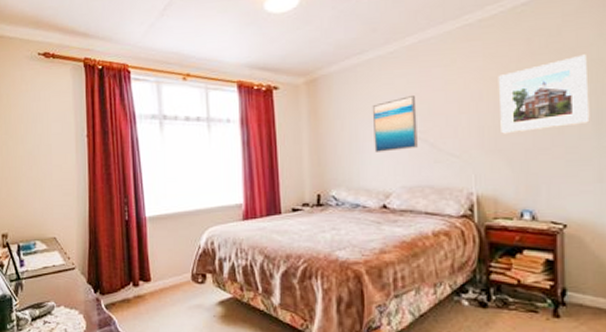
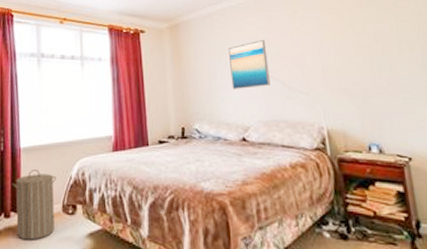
laundry hamper: none [139,238,184,308] -> present [12,168,56,240]
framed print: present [498,54,590,134] -> none [334,8,419,74]

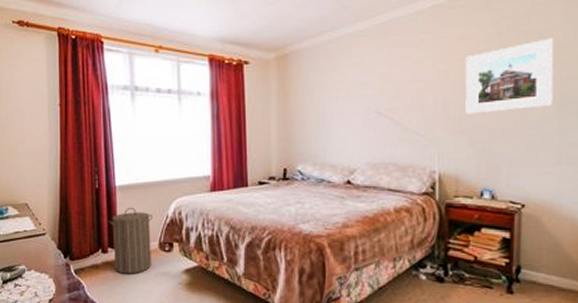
wall art: present [227,39,270,89] -> none [340,73,384,129]
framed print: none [334,8,419,74] -> present [465,38,554,114]

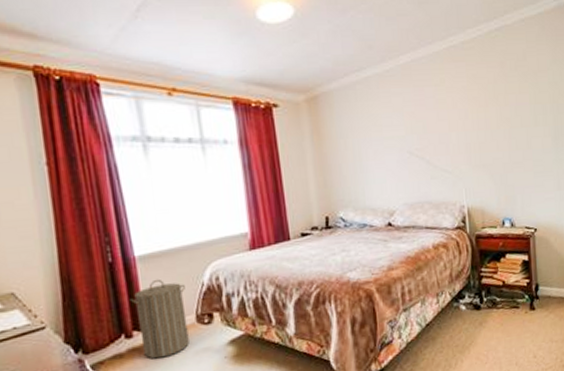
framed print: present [465,38,554,114] -> none [479,78,550,150]

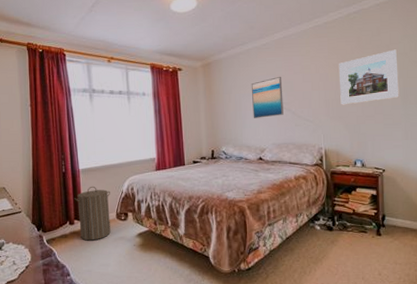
wall art: none [372,113,416,171] -> present [251,76,284,118]
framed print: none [479,78,550,150] -> present [338,49,399,105]

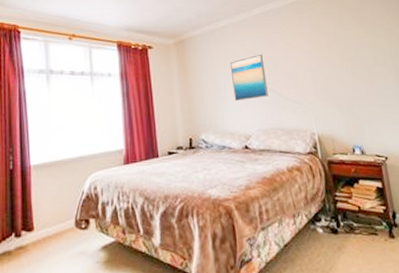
laundry hamper: present [74,186,111,241] -> none [22,185,68,258]
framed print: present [338,49,399,105] -> none [322,25,391,85]

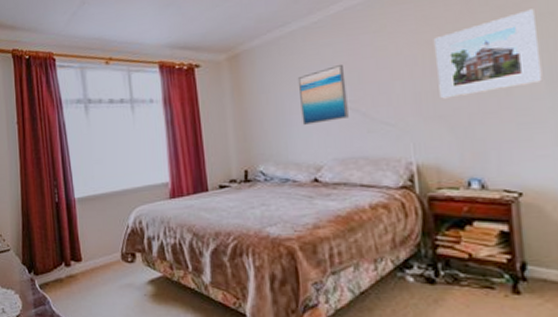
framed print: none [322,25,391,85] -> present [433,9,543,99]

